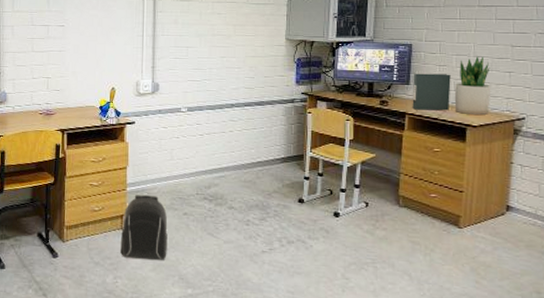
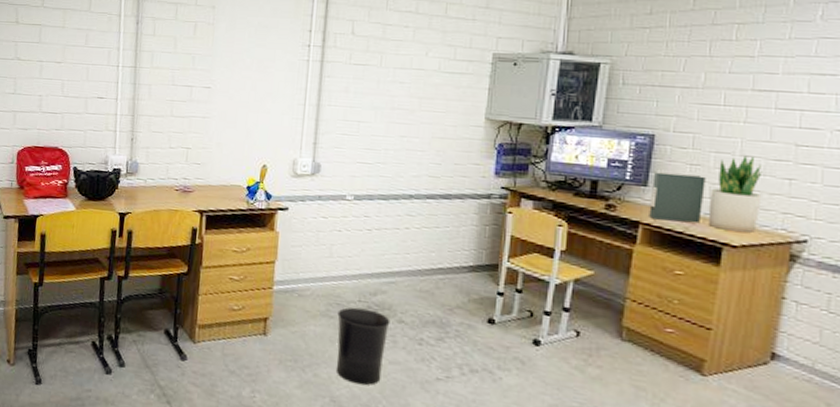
backpack: present [120,195,168,261] -> none [261,295,321,377]
waste bin: none [180,199,223,263] -> present [336,307,390,386]

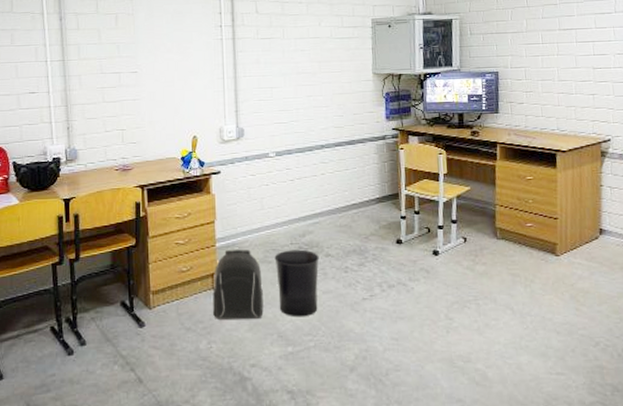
backpack: none [261,295,321,377] -> present [213,250,264,320]
binder: present [649,172,706,224] -> none [501,100,539,139]
planter: present [708,155,763,233] -> none [542,80,577,140]

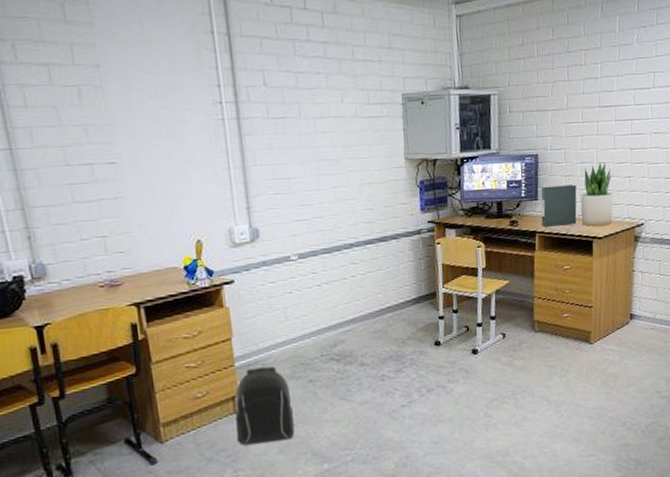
waste bin: present [274,249,319,317] -> none [303,360,354,433]
binder: none [501,100,539,139] -> present [541,184,577,227]
planter: none [542,80,577,140] -> present [580,162,614,227]

